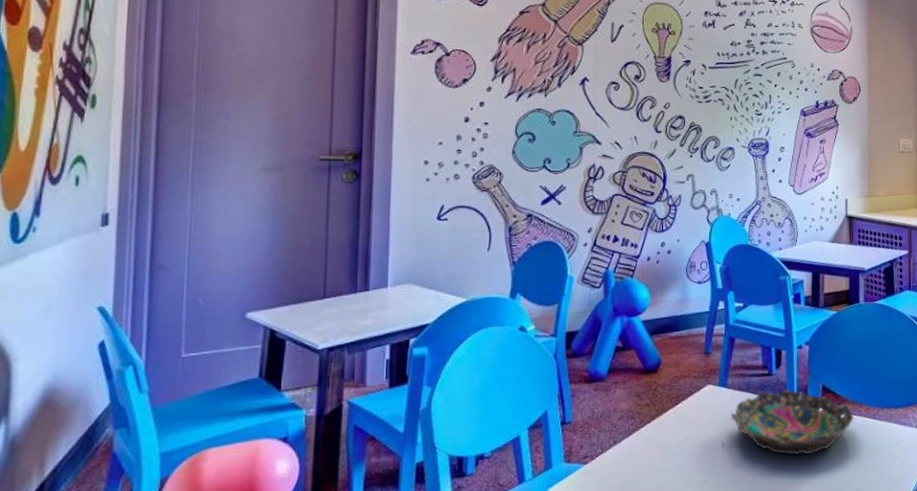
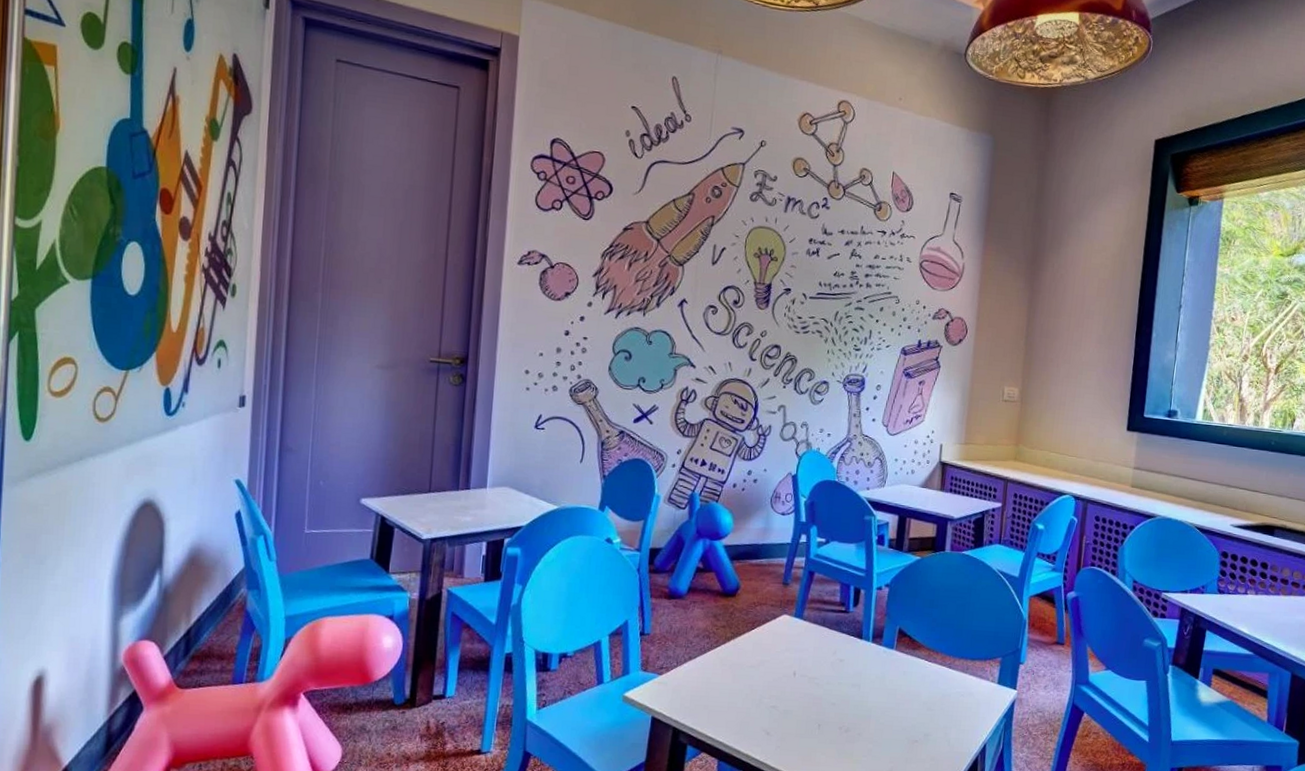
bowl: present [731,389,854,456] -> none [804,627,929,694]

